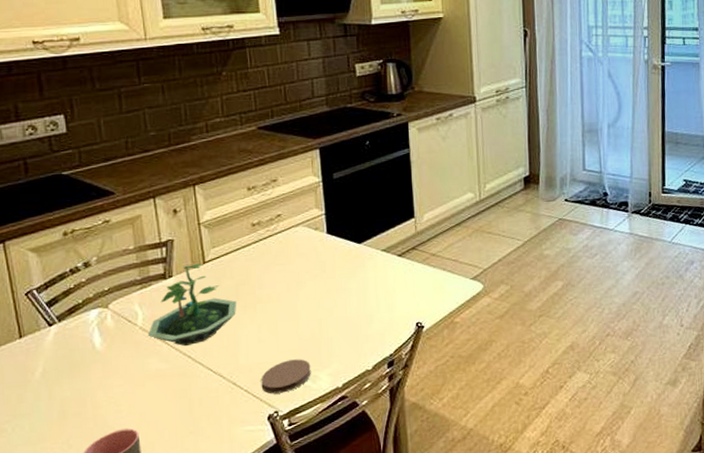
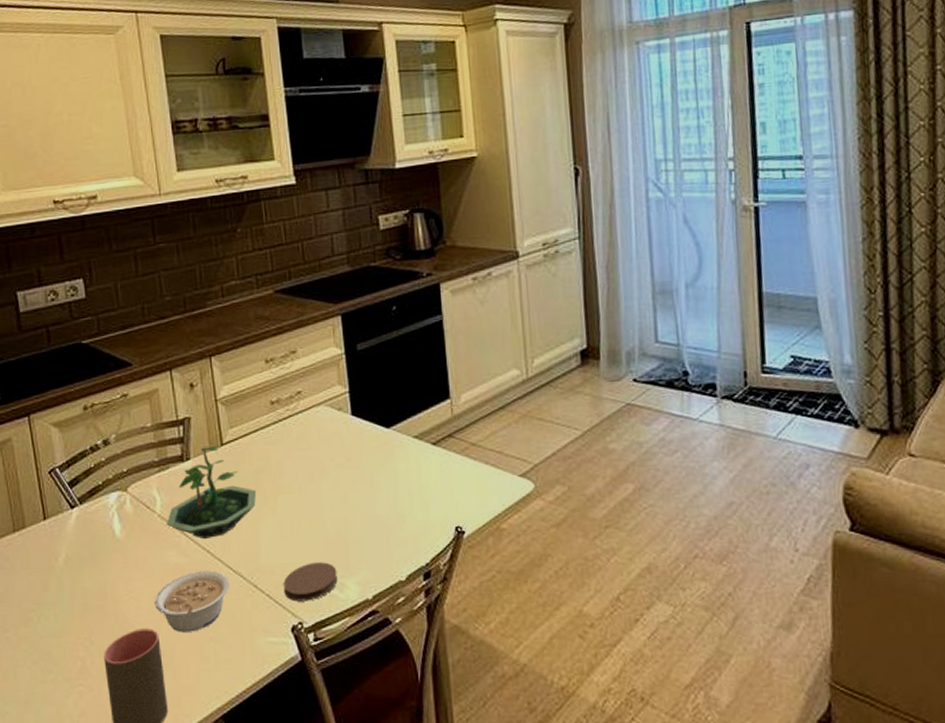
legume: none [134,373,210,430] -> present [154,571,230,632]

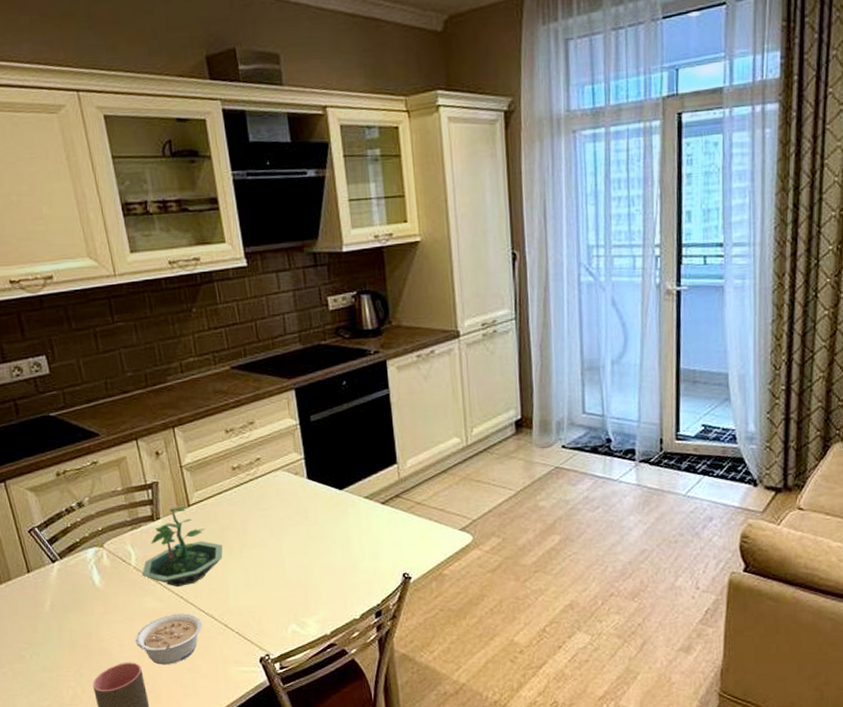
coaster: present [283,562,338,602] -> none [251,604,299,638]

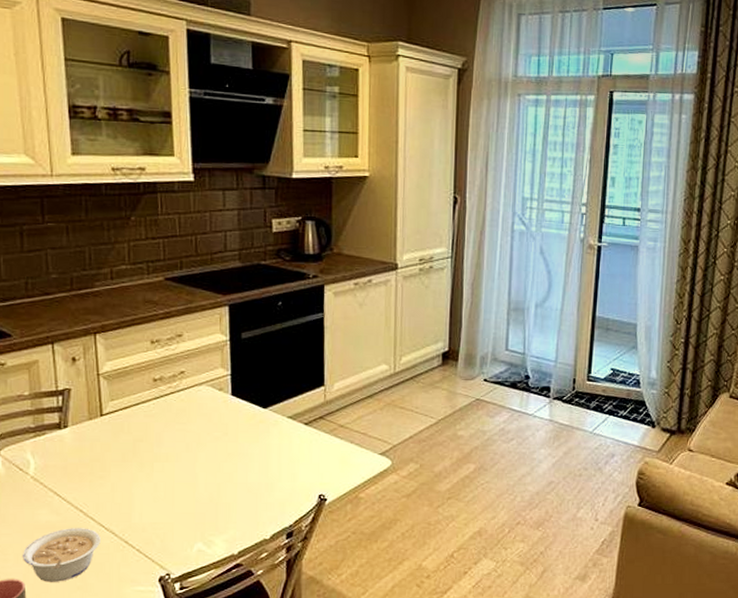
terrarium: present [141,506,223,588] -> none [39,415,134,500]

